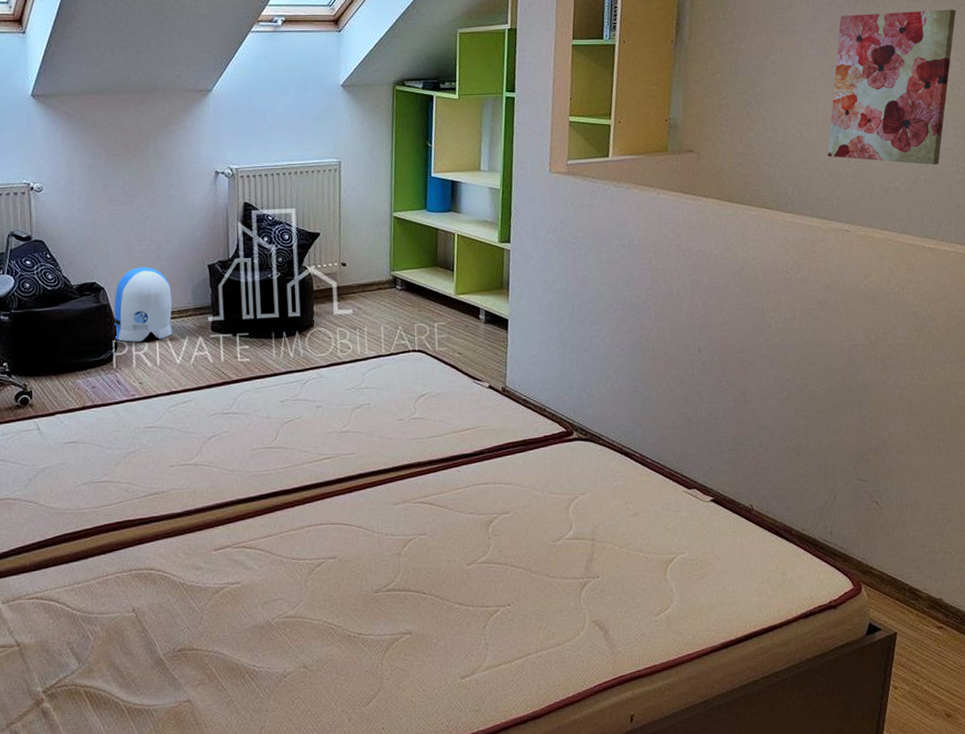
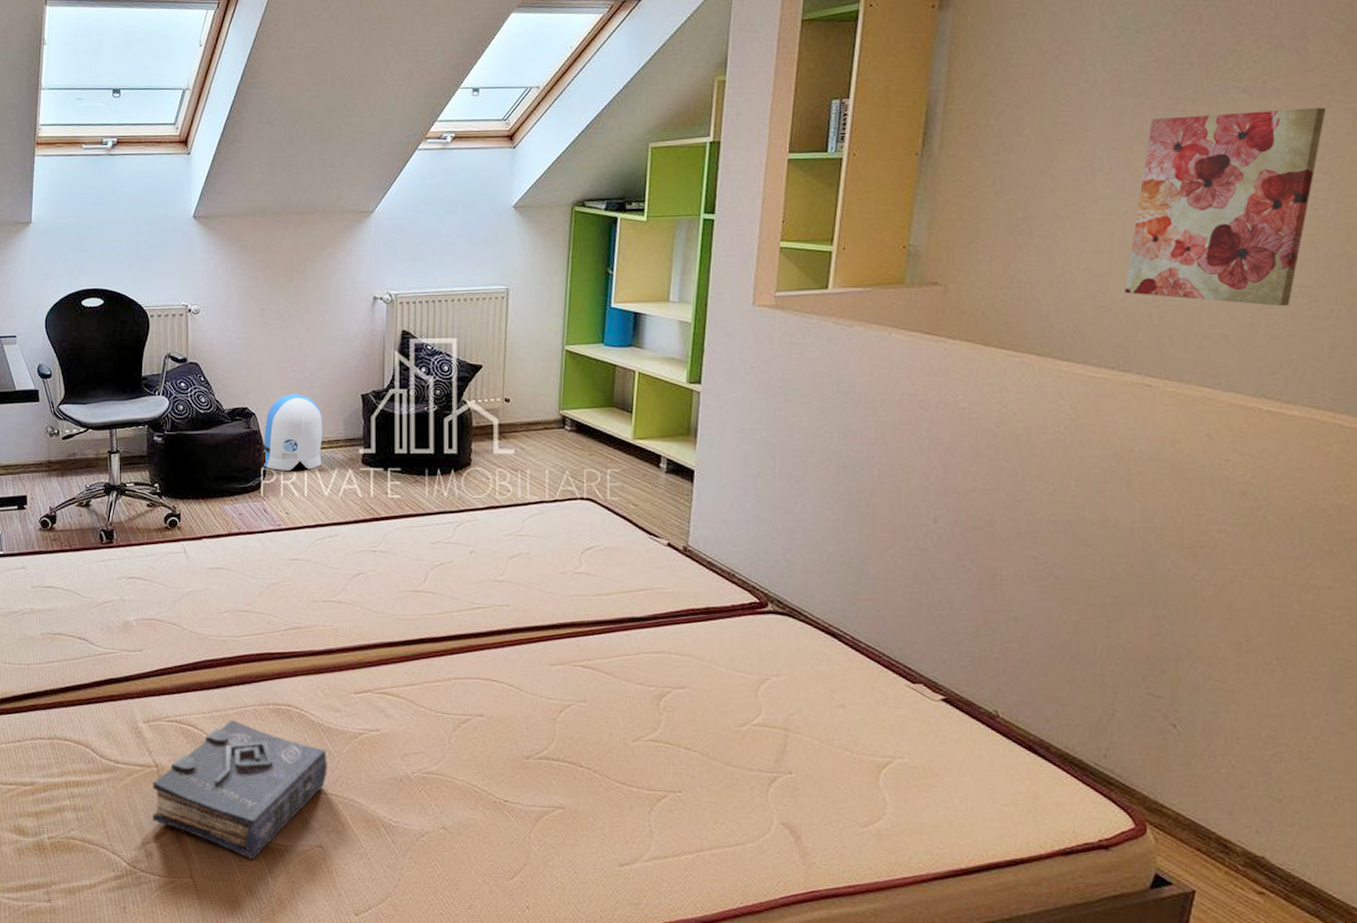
book: none [15,589,192,725] -> present [153,719,327,861]

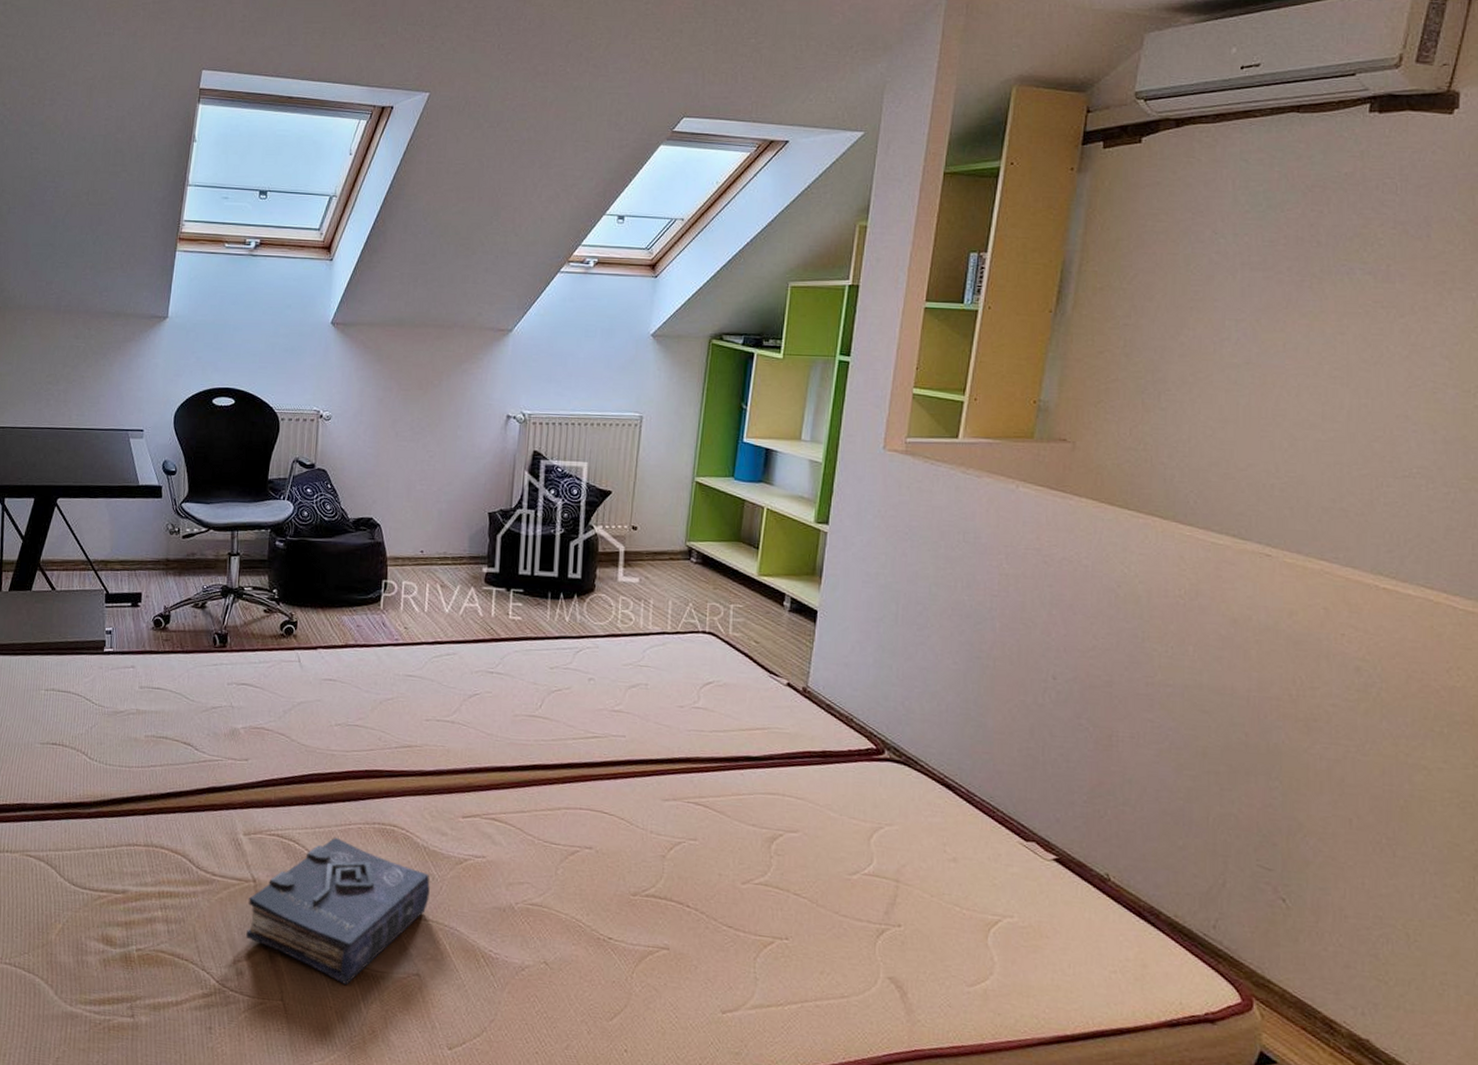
sun visor: present [263,394,323,471] -> none [384,507,448,585]
wall art: present [1125,107,1326,307] -> none [1248,293,1447,486]

